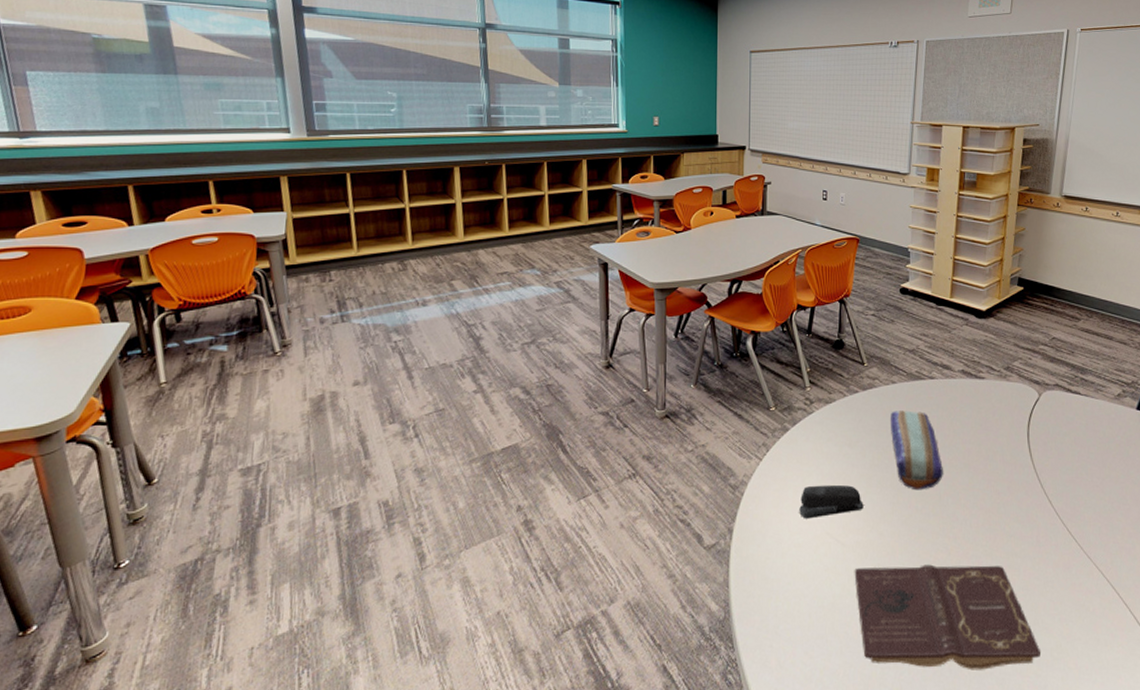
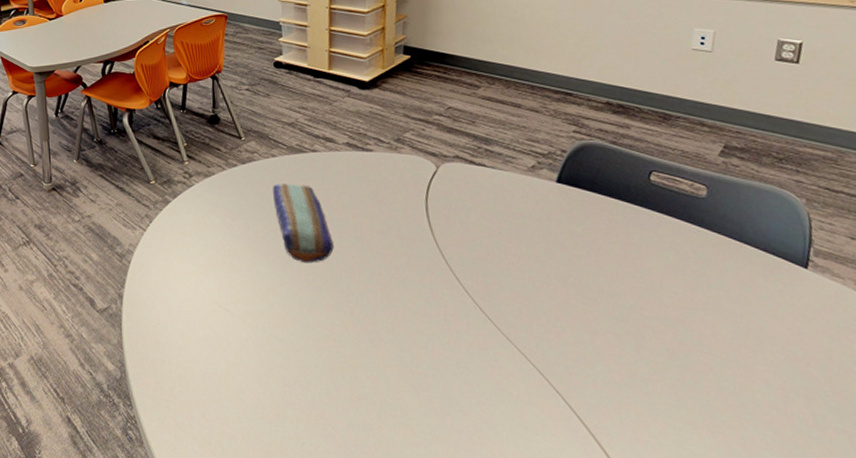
stapler: present [799,484,864,519] -> none [186,255,251,288]
book: present [854,564,1041,670] -> none [246,337,458,448]

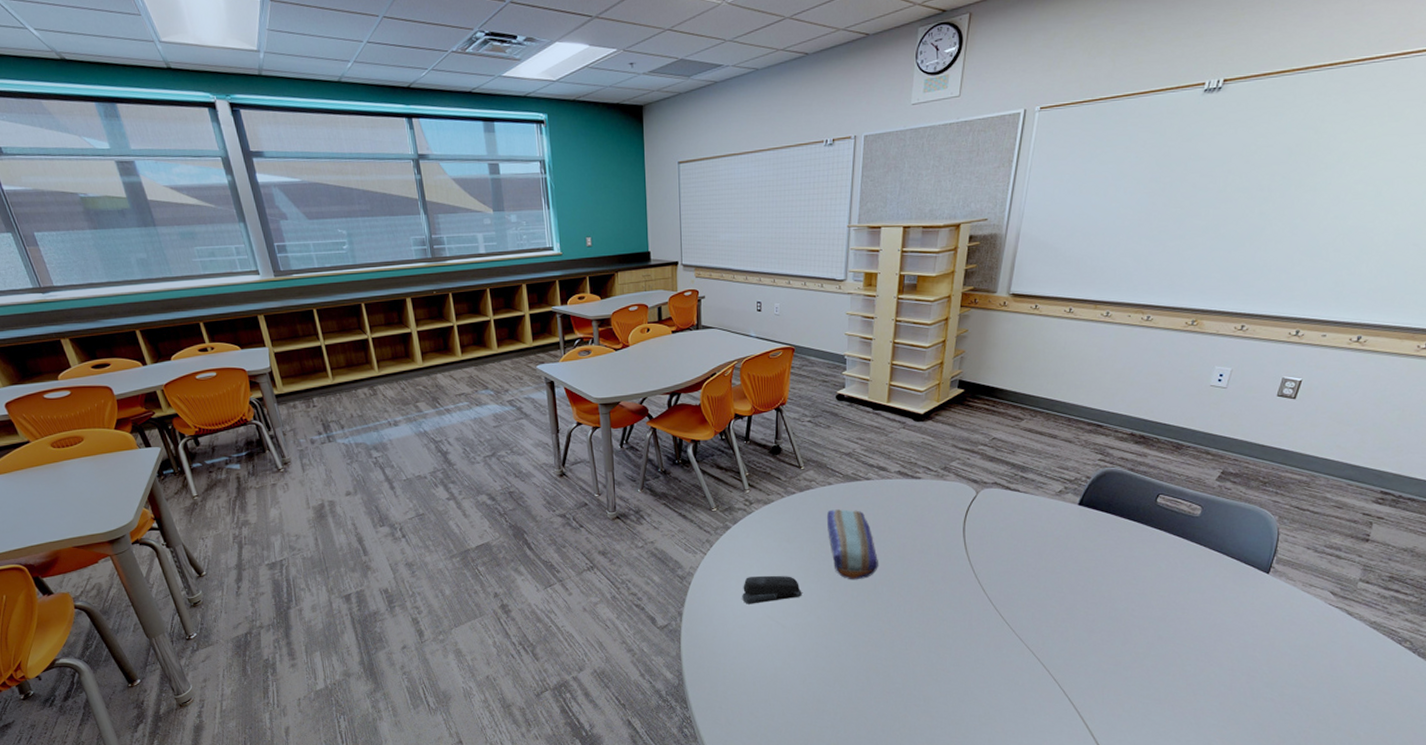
stapler: none [186,255,251,288] -> present [742,575,802,604]

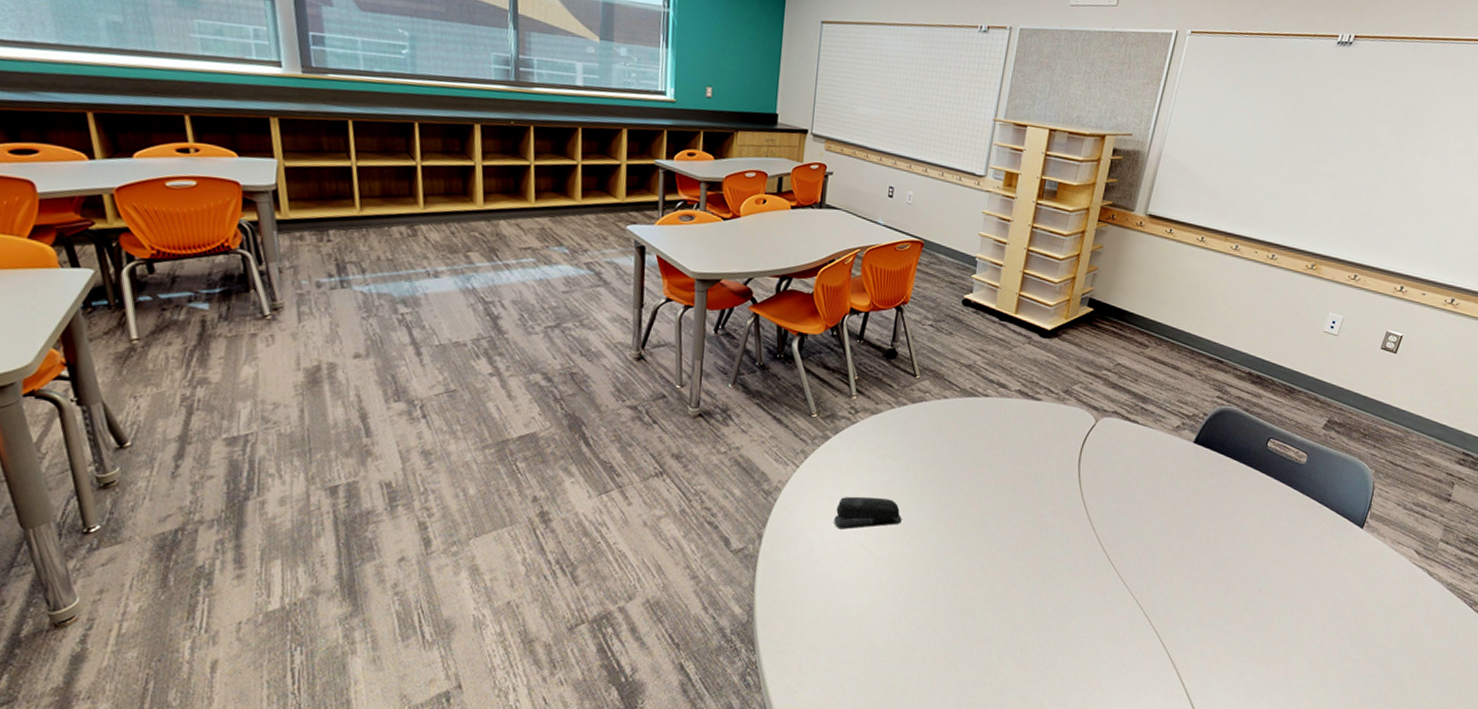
pencil case: present [826,509,878,580] -> none [937,426,988,509]

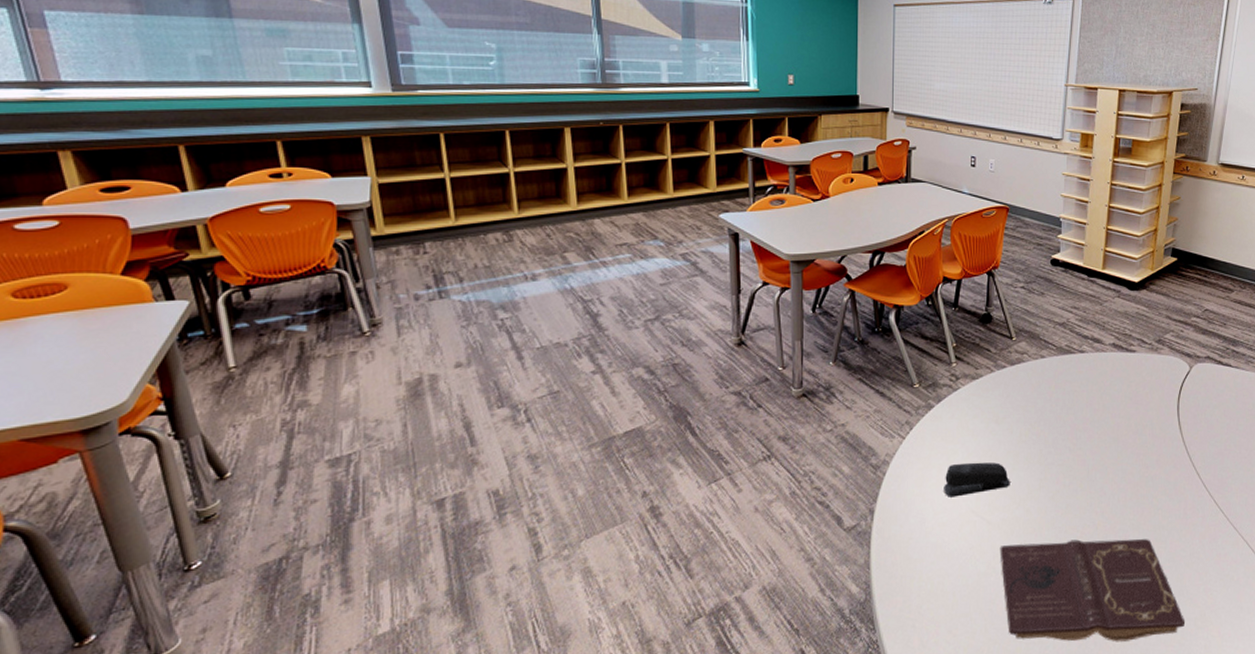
book: none [885,581,1067,686] -> present [999,539,1186,642]

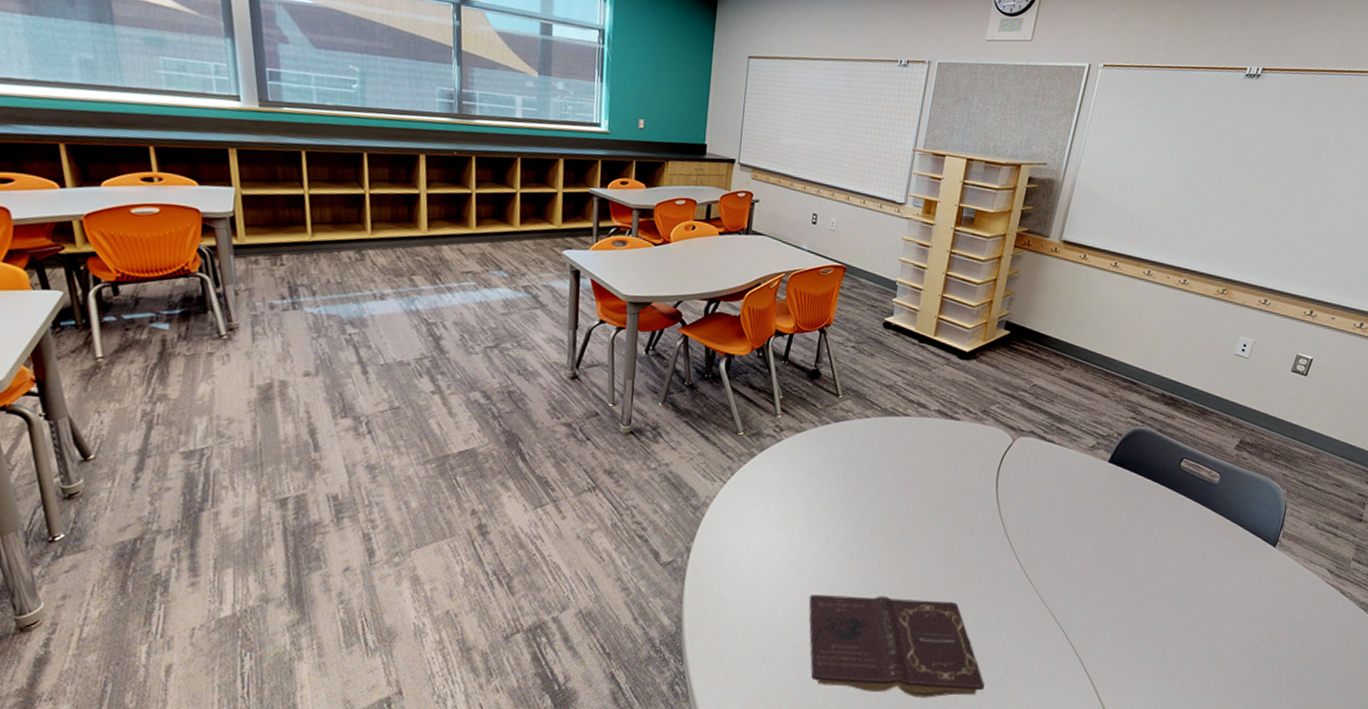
stapler: present [944,462,1010,498] -> none [759,512,825,544]

